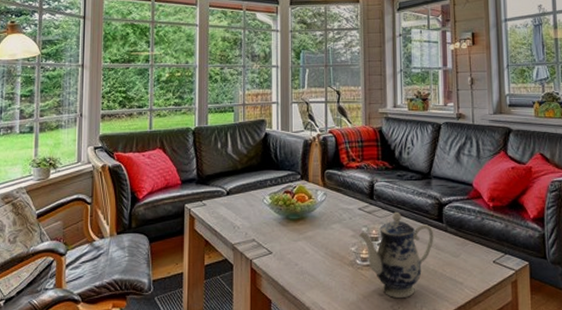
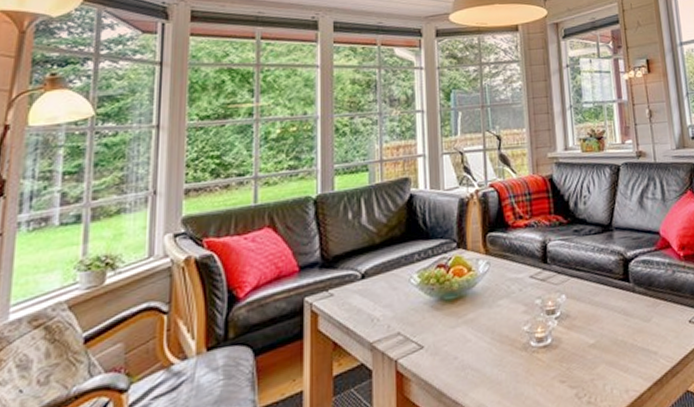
teapot: present [359,211,434,299] -> none [532,274,621,383]

